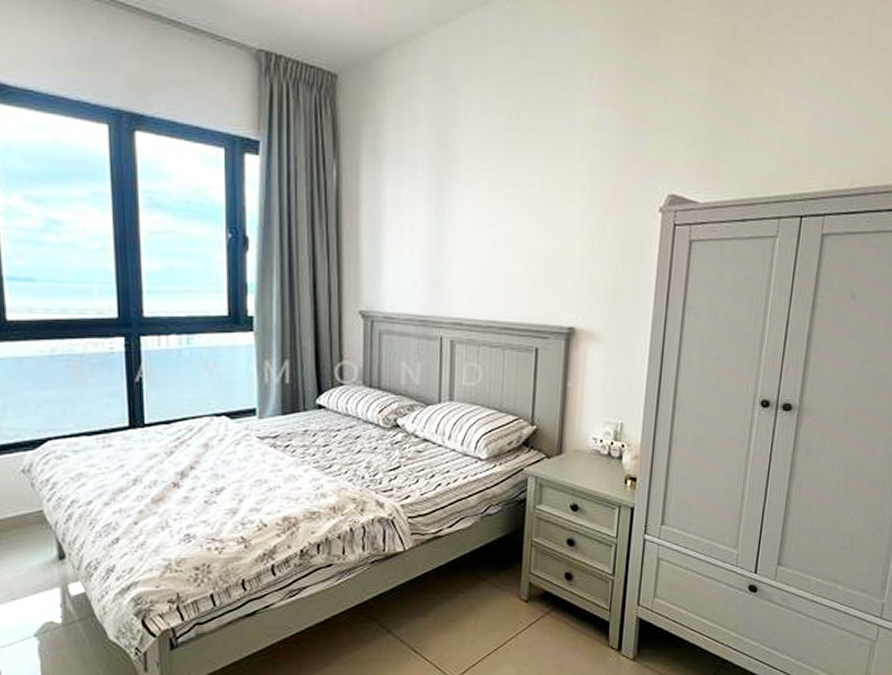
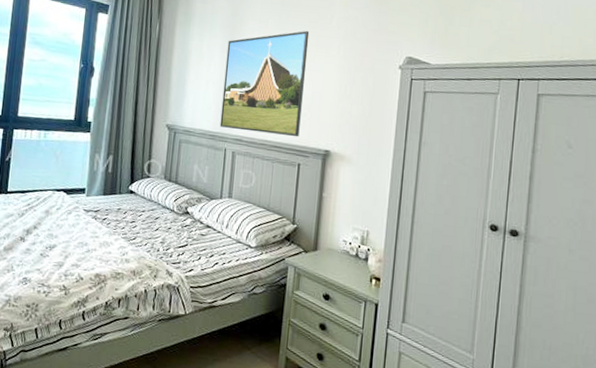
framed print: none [432,164,545,314] -> present [219,30,310,137]

